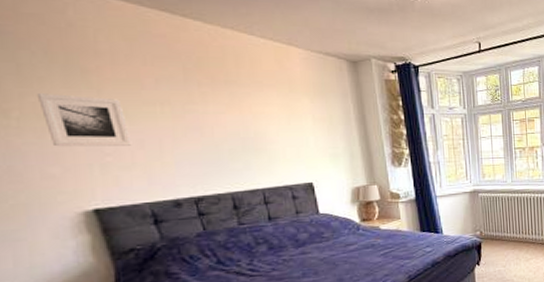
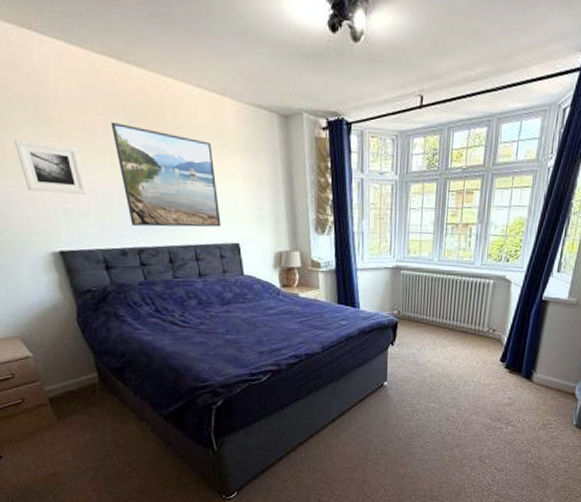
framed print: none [162,71,292,174] -> present [110,121,221,227]

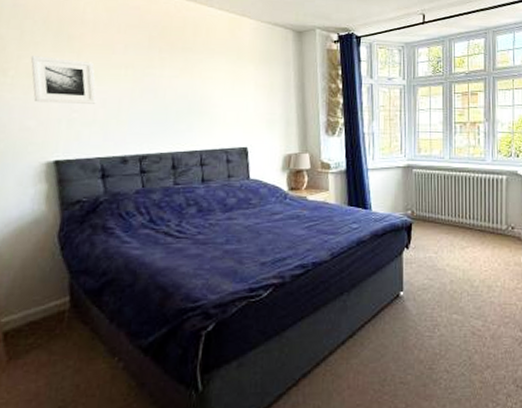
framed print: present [110,121,221,227] -> none [131,39,231,133]

